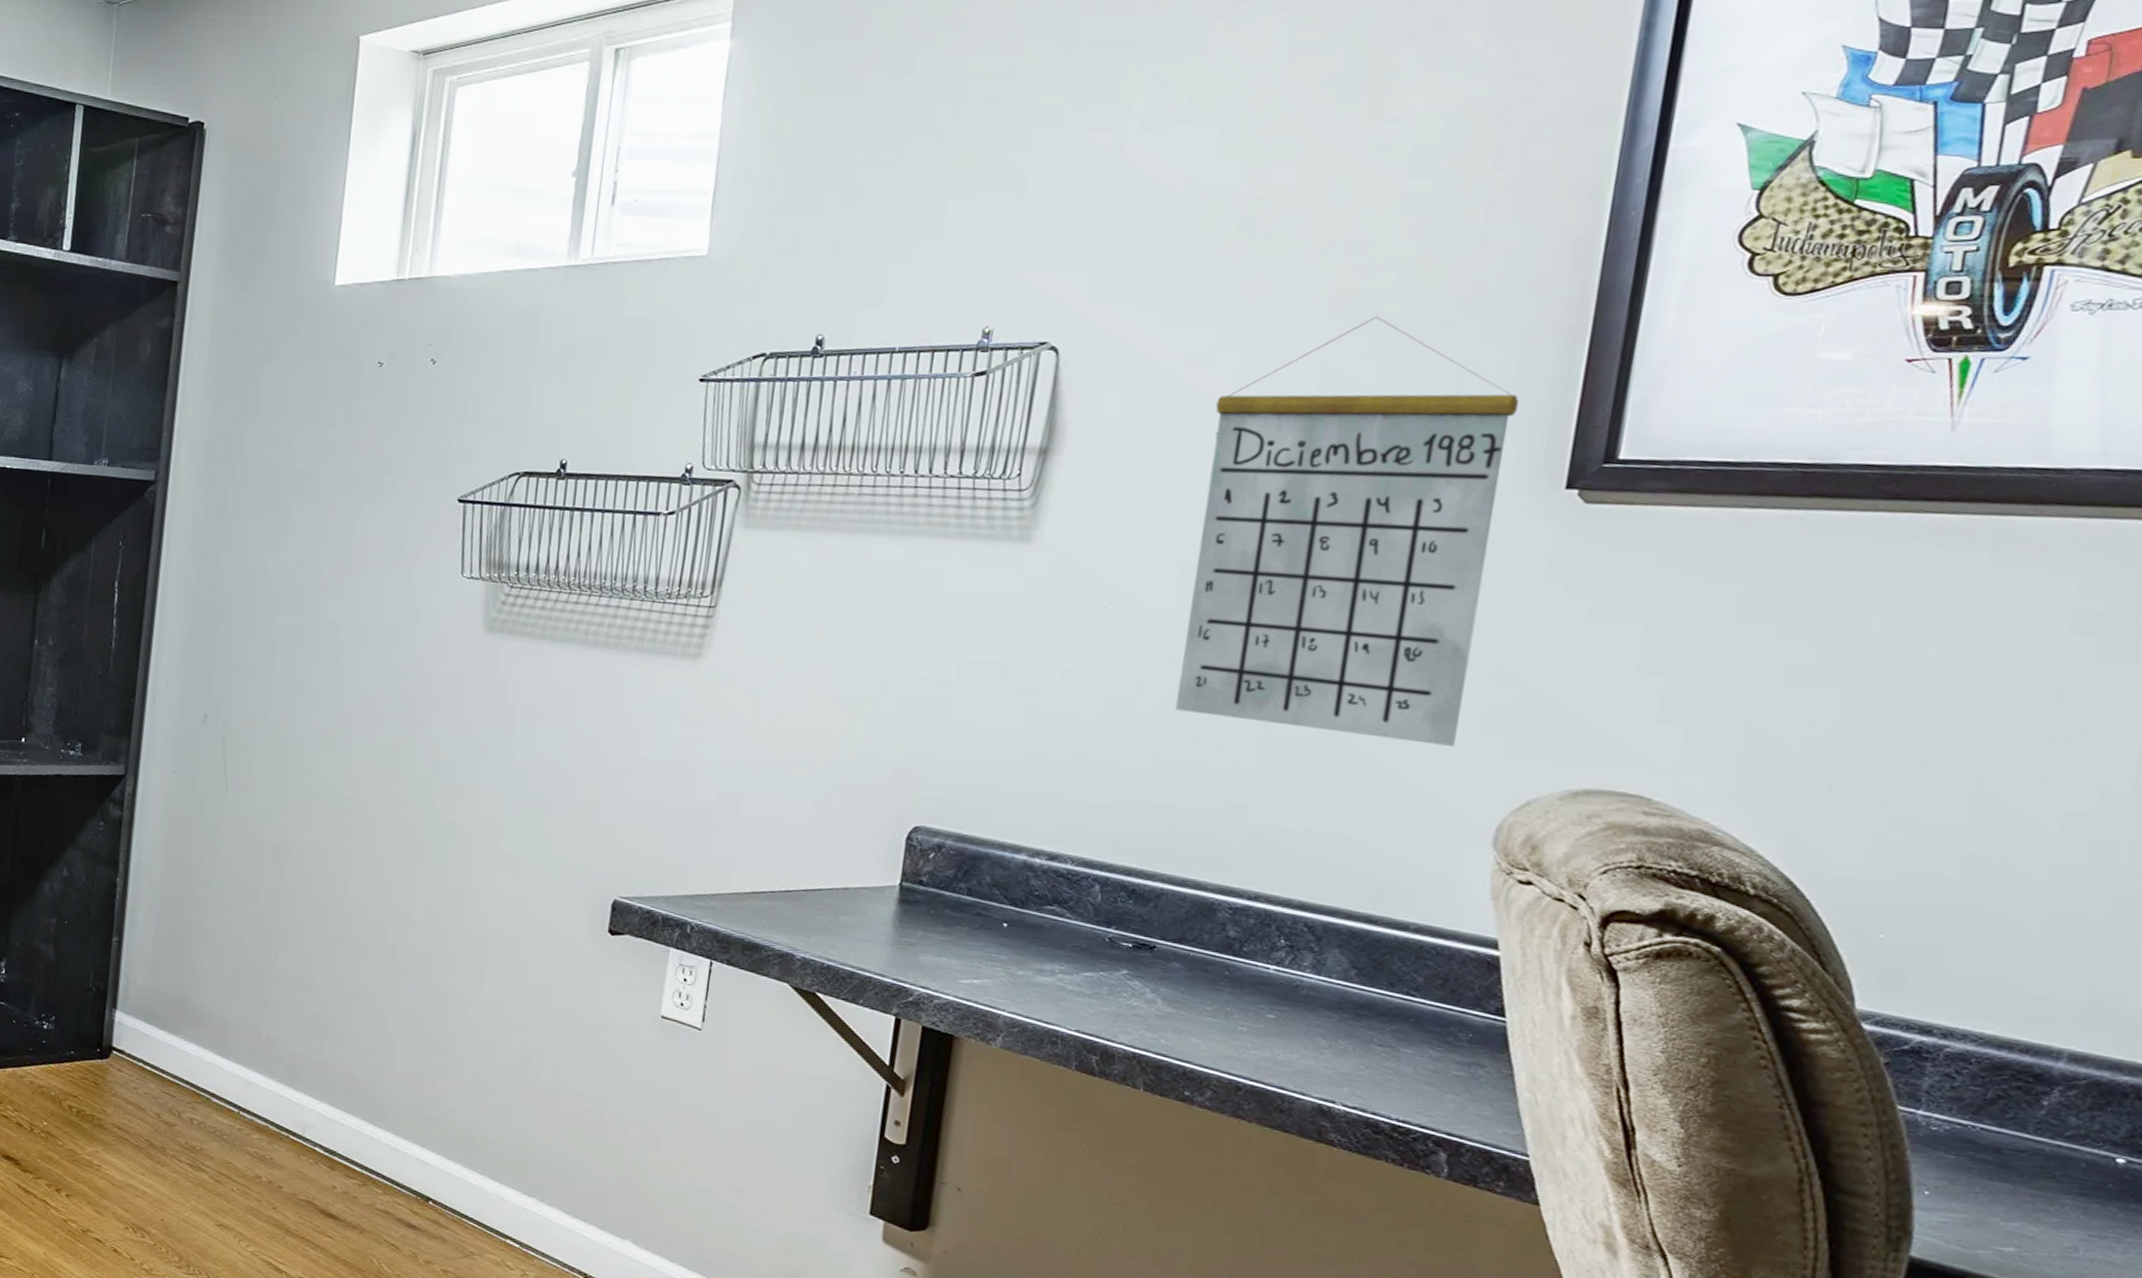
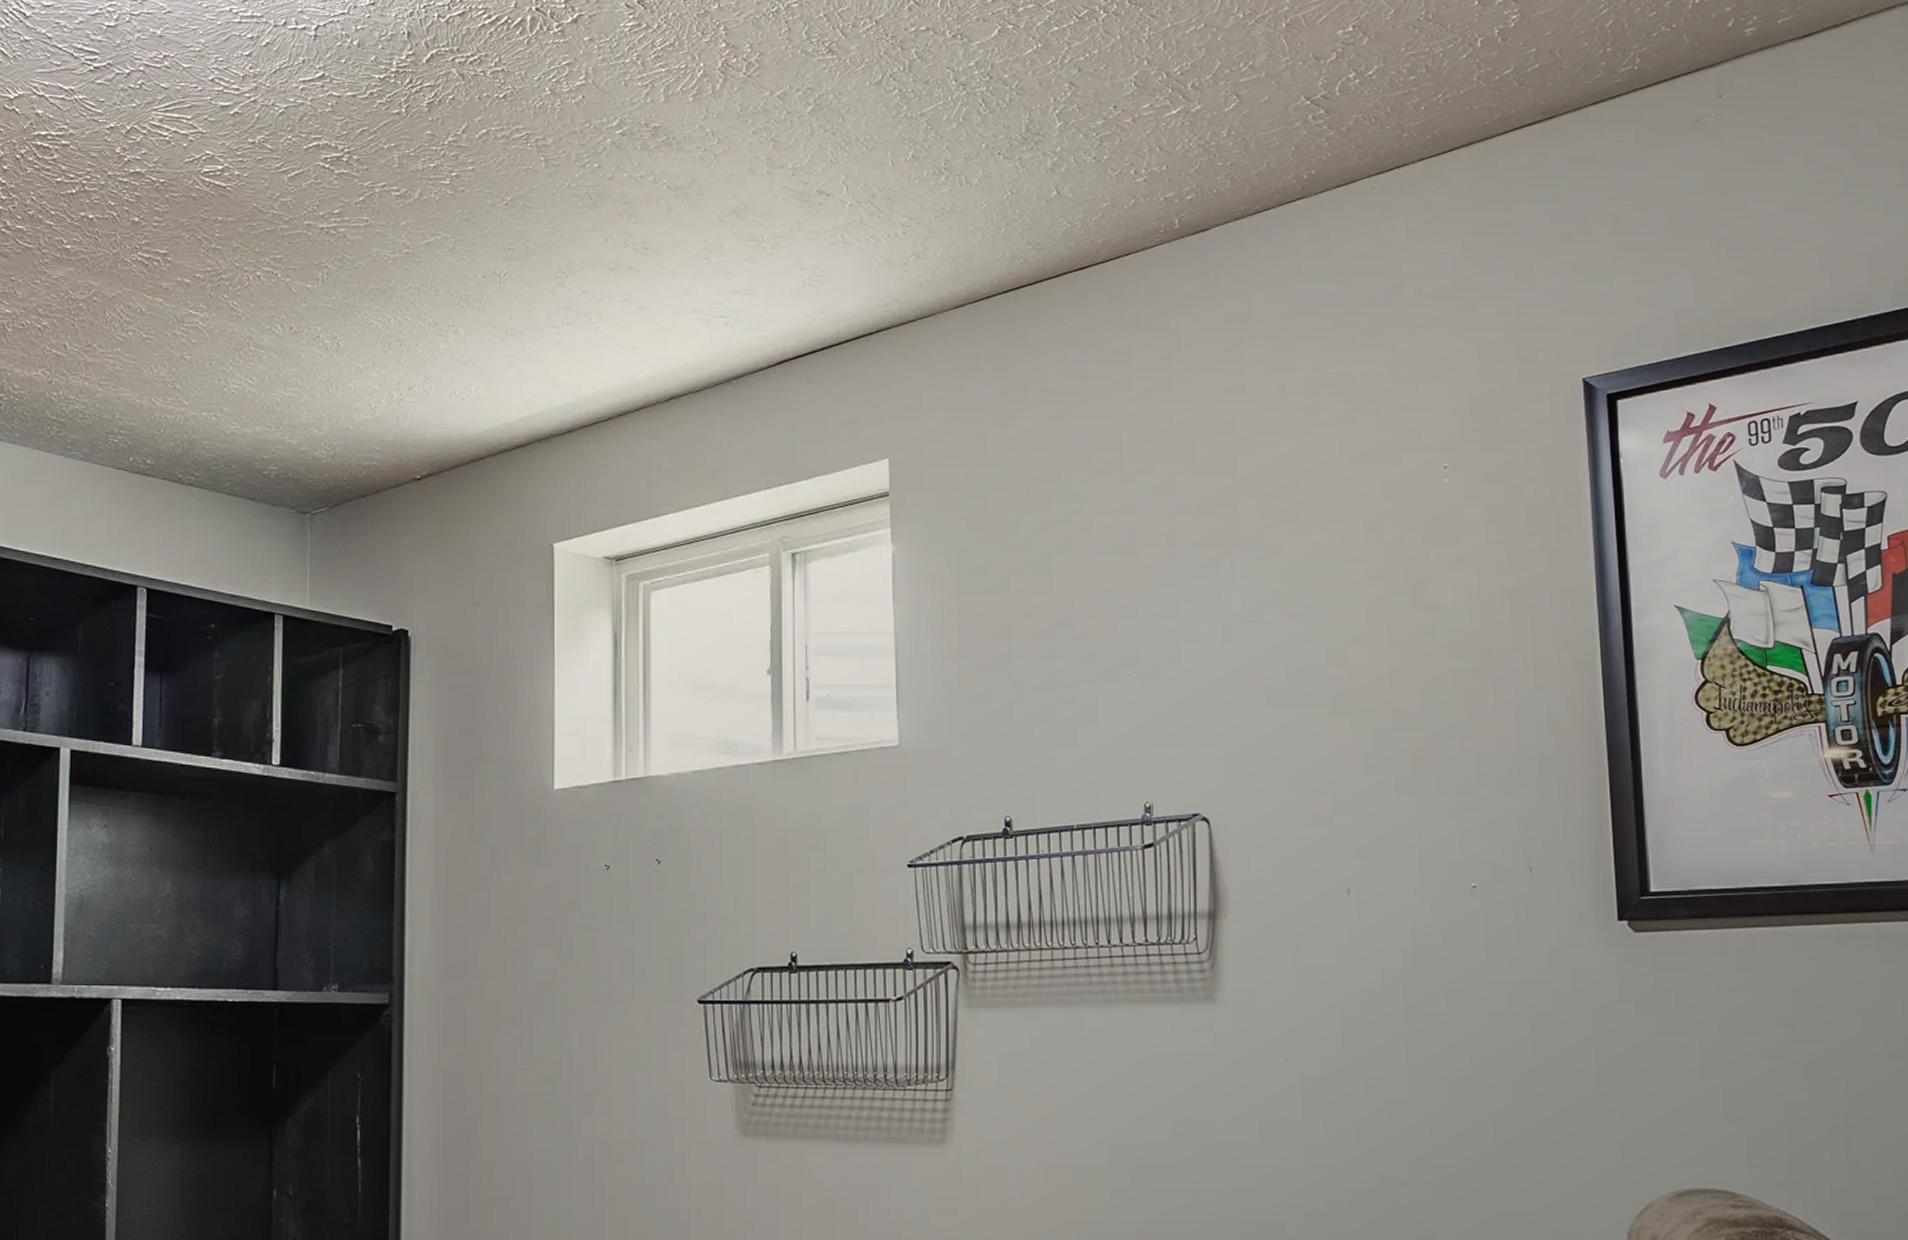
calendar: present [1175,316,1520,746] -> none [1343,777,1581,1161]

